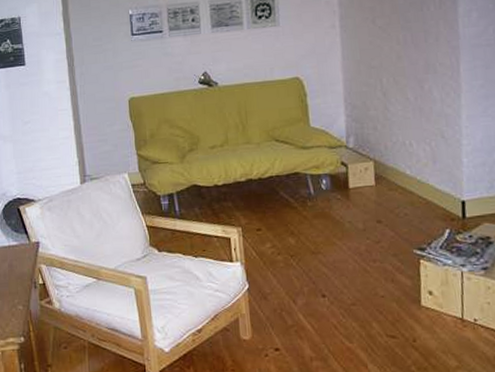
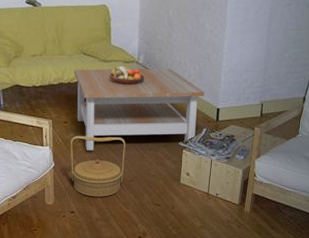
coffee table: none [264,151,442,266] -> present [73,68,205,151]
basket: none [267,245,342,328] -> present [71,136,125,197]
fruit bowl: none [311,152,358,177] -> present [110,65,145,85]

